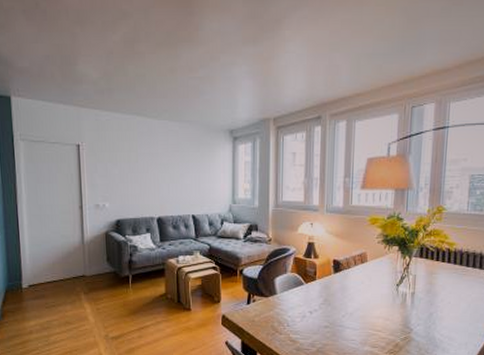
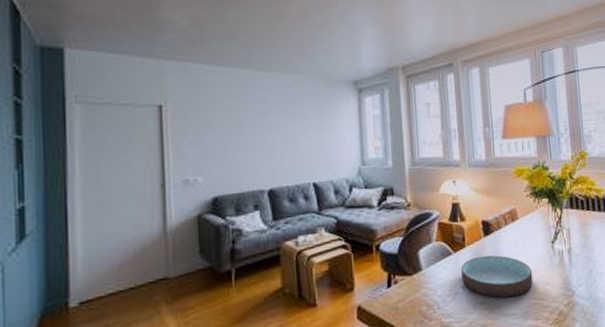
bowl: none [310,289,375,326] -> present [461,255,533,299]

